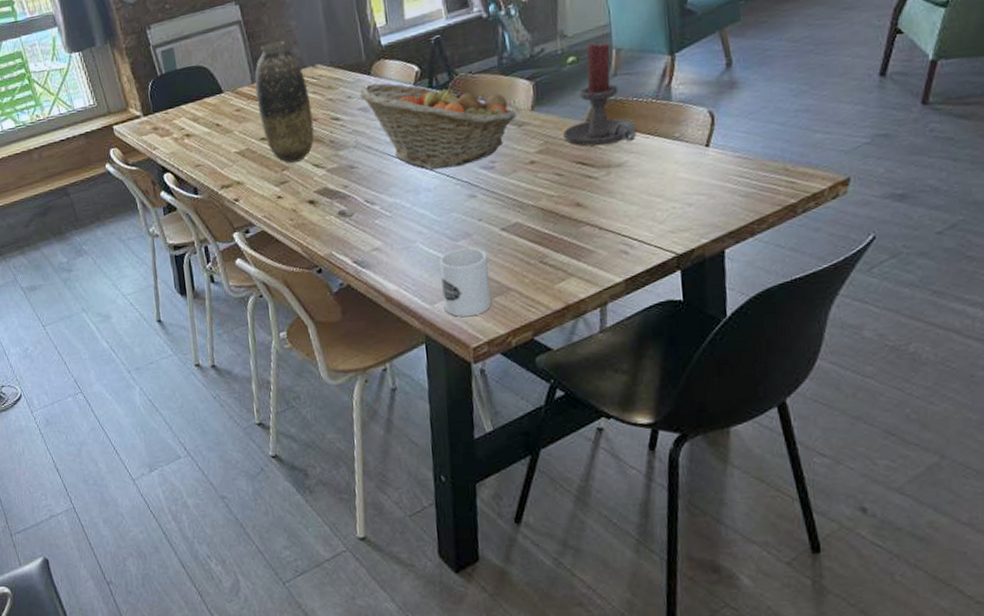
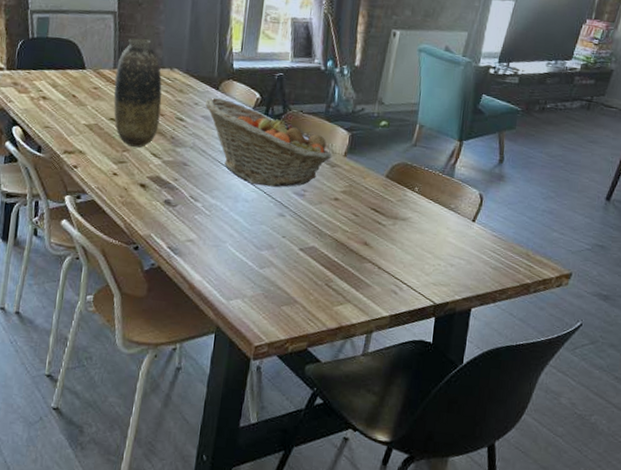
mug: present [439,247,491,317] -> none [238,257,284,318]
candle holder: present [564,42,636,147] -> none [365,115,423,203]

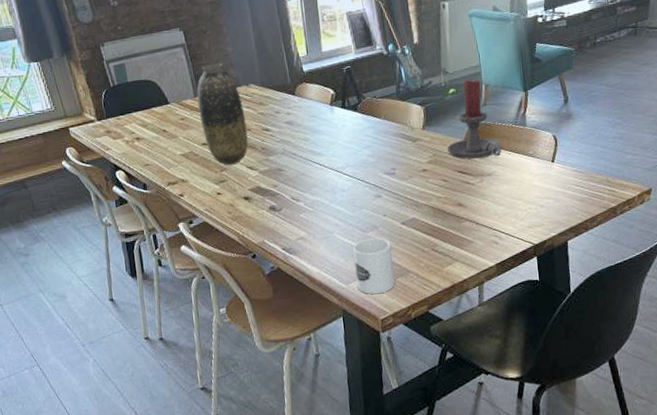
fruit basket: present [205,97,332,187] -> none [286,102,412,174]
mug: none [238,257,284,318] -> present [353,237,395,294]
candle holder: none [365,115,423,203] -> present [448,78,502,159]

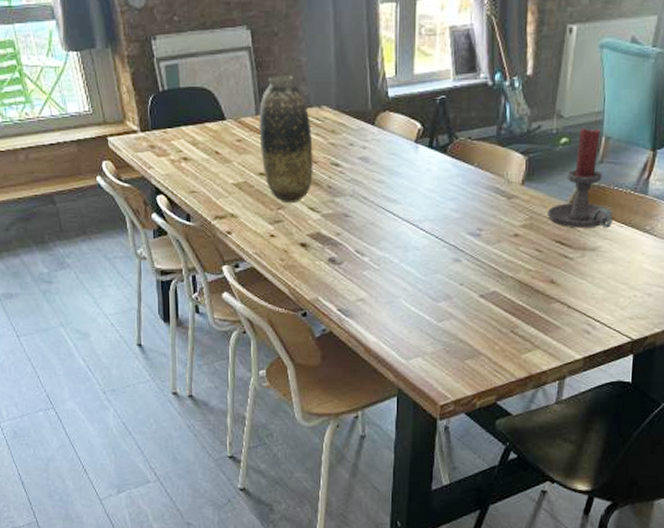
mug: present [353,237,395,294] -> none [418,309,464,375]

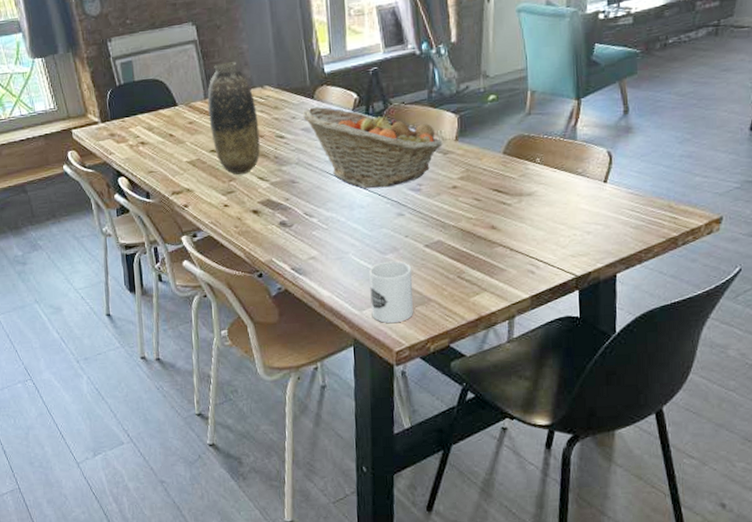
fruit basket: none [362,134,508,230] -> present [303,106,443,188]
mug: none [418,309,464,375] -> present [369,260,413,323]
candle holder: present [548,127,613,228] -> none [483,83,545,176]

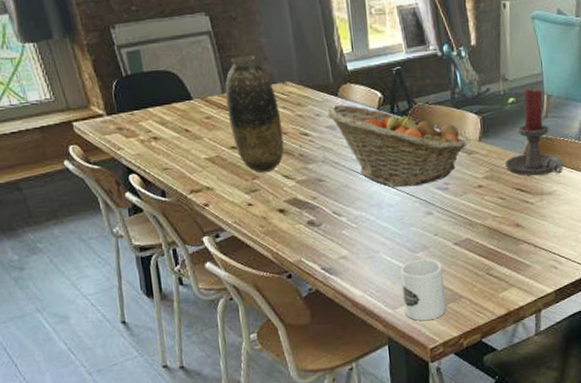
candle holder: none [483,83,545,176] -> present [506,87,563,176]

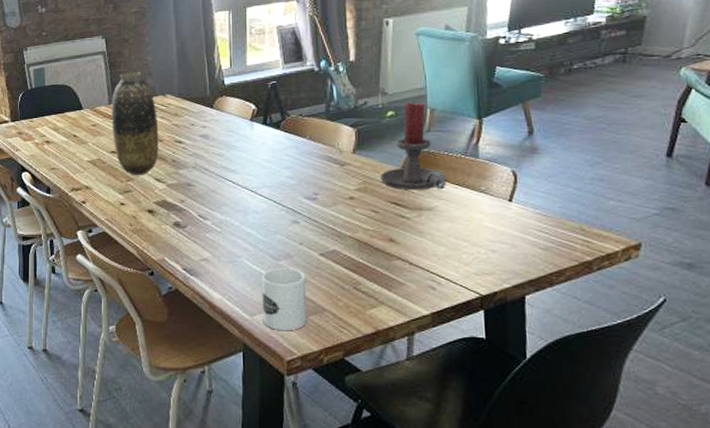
fruit basket: present [327,104,467,187] -> none [202,115,340,195]

